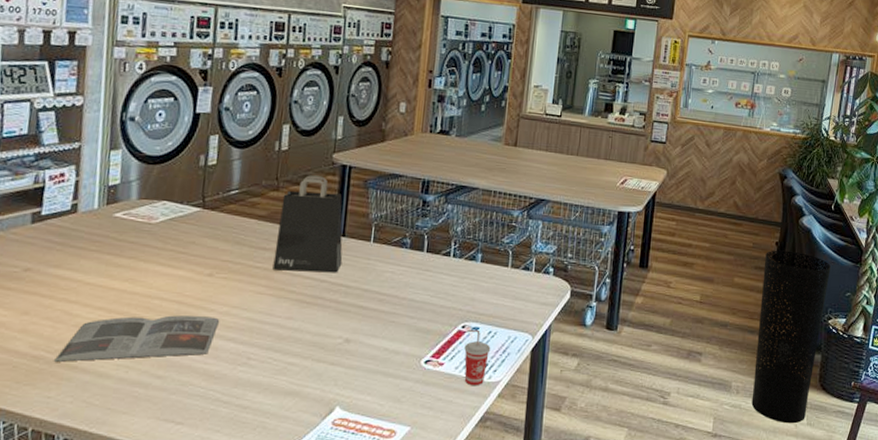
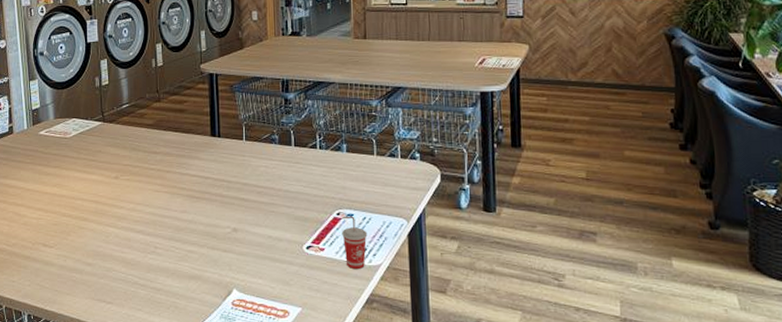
magazine: present [54,315,219,362] -> none [13,213,128,253]
shopping bag: present [272,175,343,273] -> none [164,85,221,170]
umbrella stand: present [751,250,831,423] -> none [659,117,748,307]

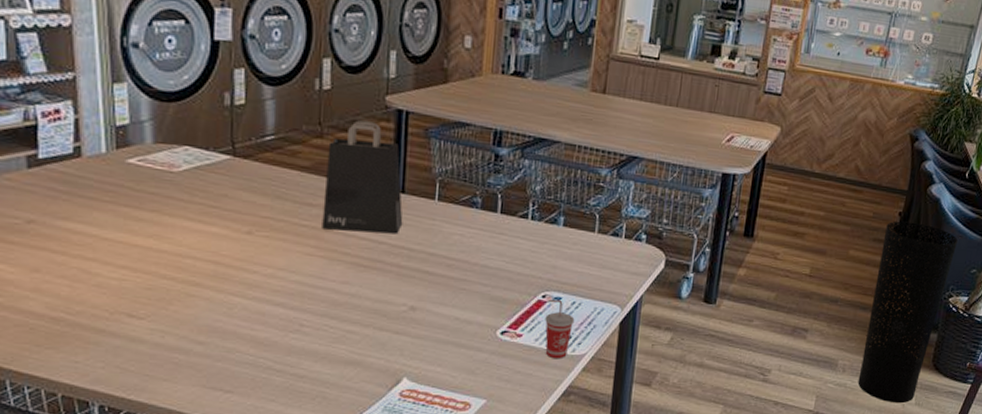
shopping bag: none [164,85,221,170] -> present [322,120,403,234]
umbrella stand: none [659,117,748,307] -> present [858,221,958,403]

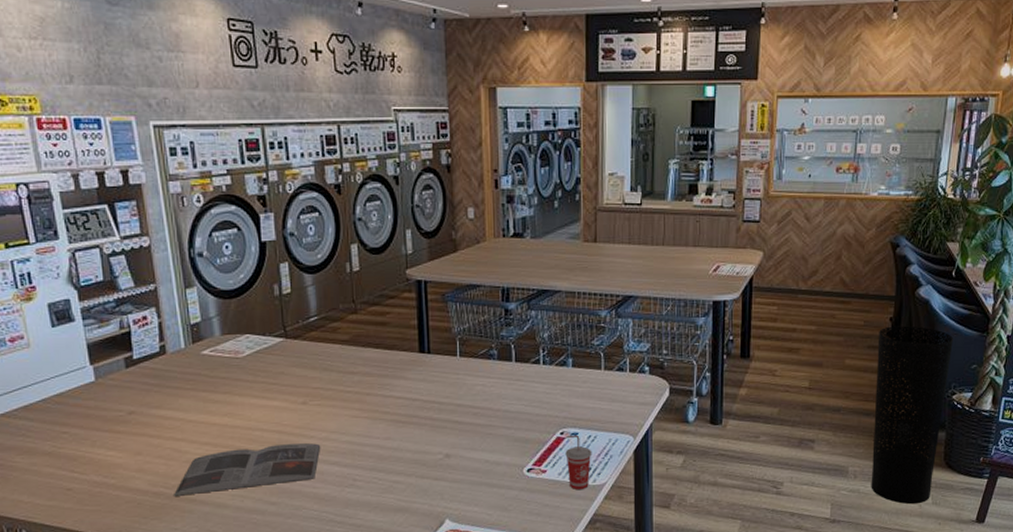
magazine: none [77,276,263,325] -> present [174,443,320,496]
shopping bag: present [322,120,403,234] -> none [362,294,432,393]

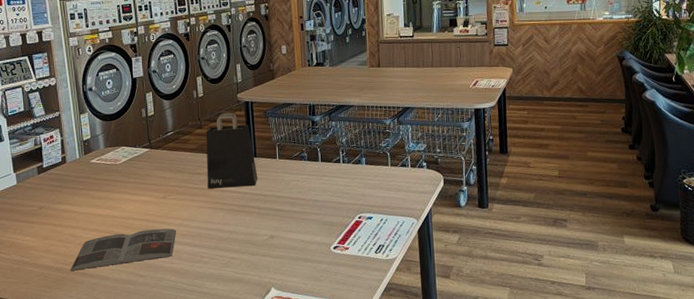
shopping bag: none [362,294,432,393] -> present [206,112,258,189]
beverage cup: present [565,434,592,489] -> none [362,218,385,263]
umbrella stand: present [871,325,953,504] -> none [614,123,679,273]

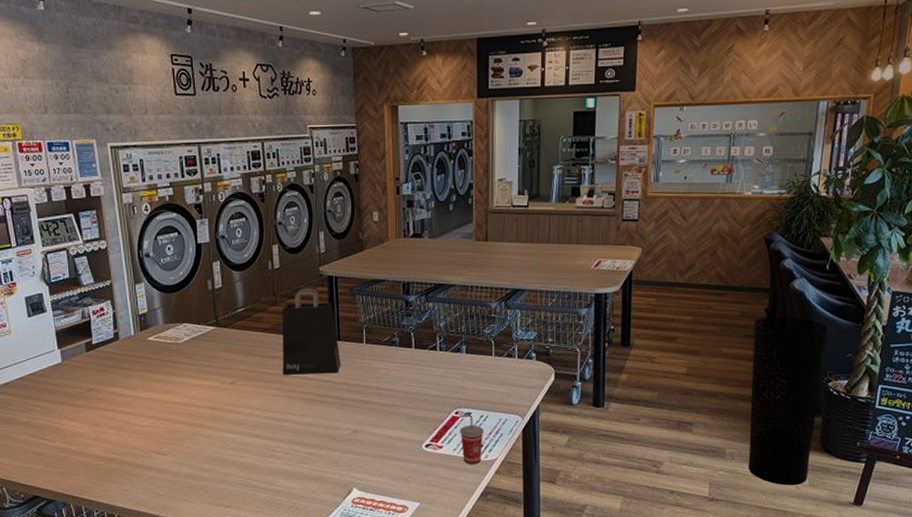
magazine: present [70,228,176,271] -> none [124,418,246,462]
beverage cup: none [362,218,385,263] -> present [459,414,484,464]
umbrella stand: none [614,123,679,273] -> present [748,316,828,485]

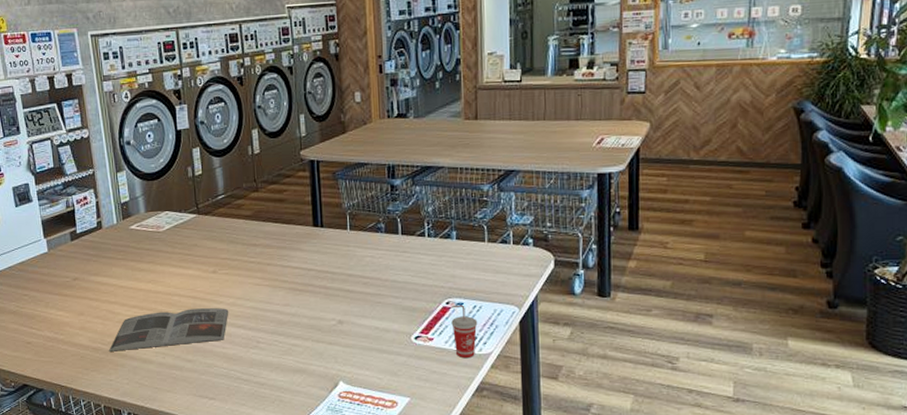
magazine: none [124,418,246,462] -> present [109,308,228,352]
shopping bag: present [282,288,341,375] -> none [262,173,325,263]
umbrella stand: present [748,316,828,485] -> none [779,195,873,385]

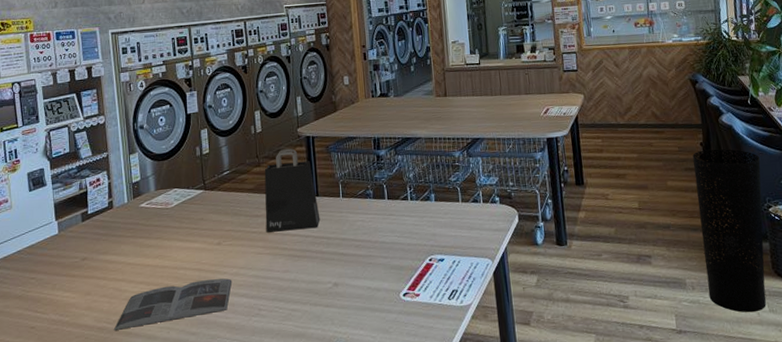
shopping bag: none [262,173,325,263] -> present [264,148,320,233]
beverage cup: present [451,304,478,357] -> none [433,260,458,311]
umbrella stand: none [779,195,873,385] -> present [692,148,766,312]

